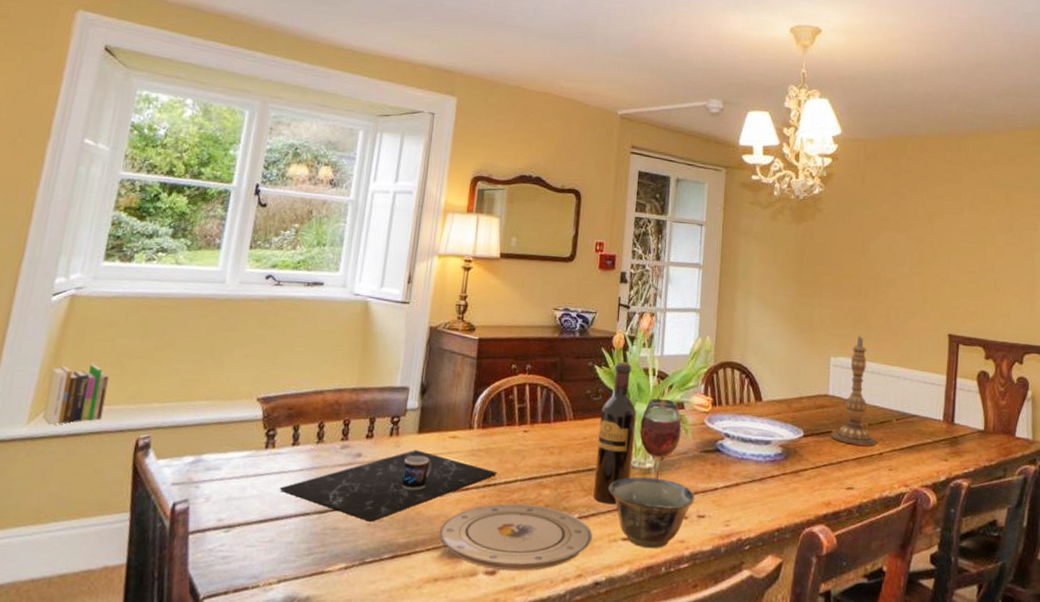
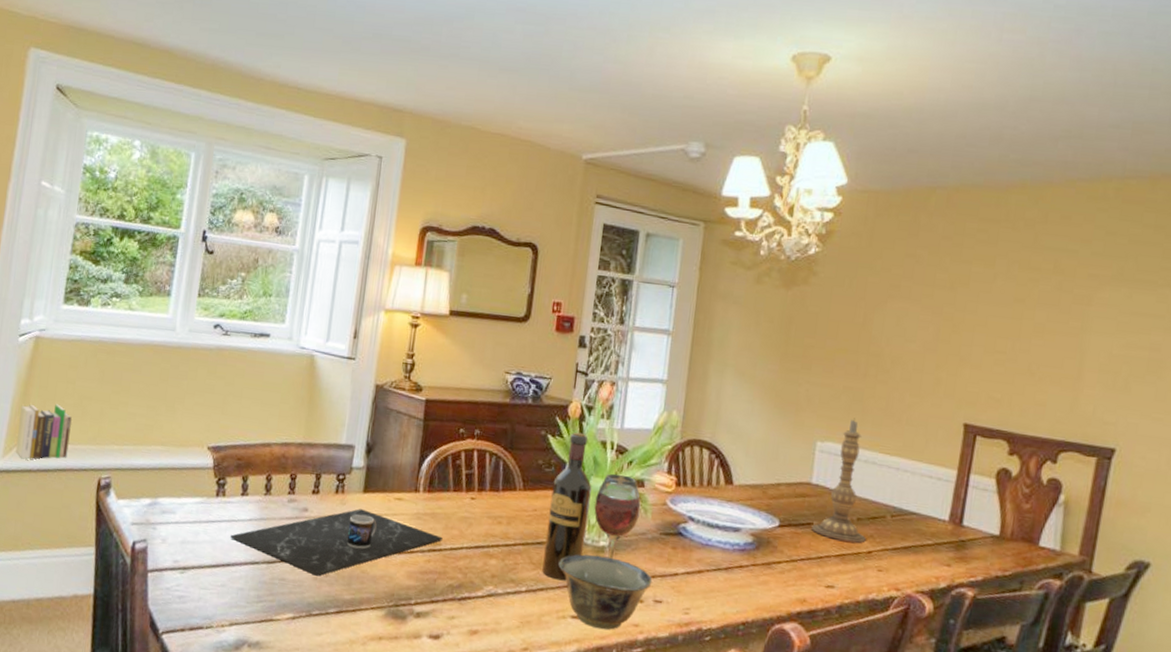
plate: present [439,503,592,571] -> none [383,570,540,639]

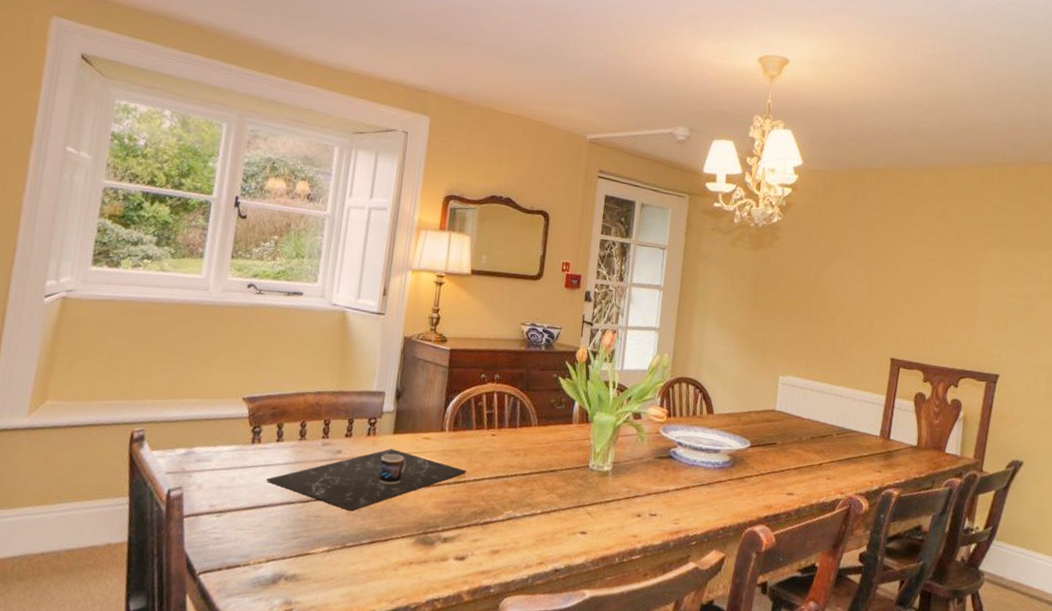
books: present [16,404,72,460] -> none [43,362,102,416]
wine bottle: present [542,432,592,581] -> none [555,374,597,502]
bowl: present [558,554,653,630] -> none [569,478,648,542]
wineglass: present [594,473,641,559] -> none [599,408,639,481]
candlestick: present [811,418,866,543] -> none [776,356,818,457]

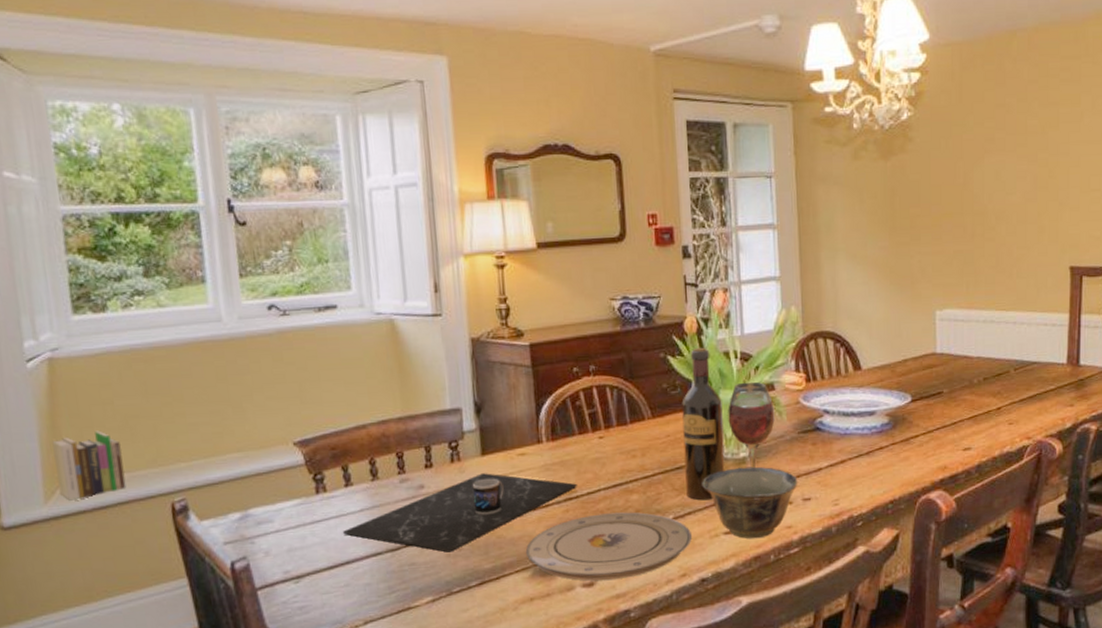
books: none [43,362,102,416] -> present [52,430,126,501]
plate: none [413,499,553,558] -> present [525,512,692,581]
wine bottle: none [555,374,597,502] -> present [682,347,725,500]
bowl: none [569,478,648,542] -> present [702,466,798,539]
wineglass: none [599,408,639,481] -> present [728,381,775,468]

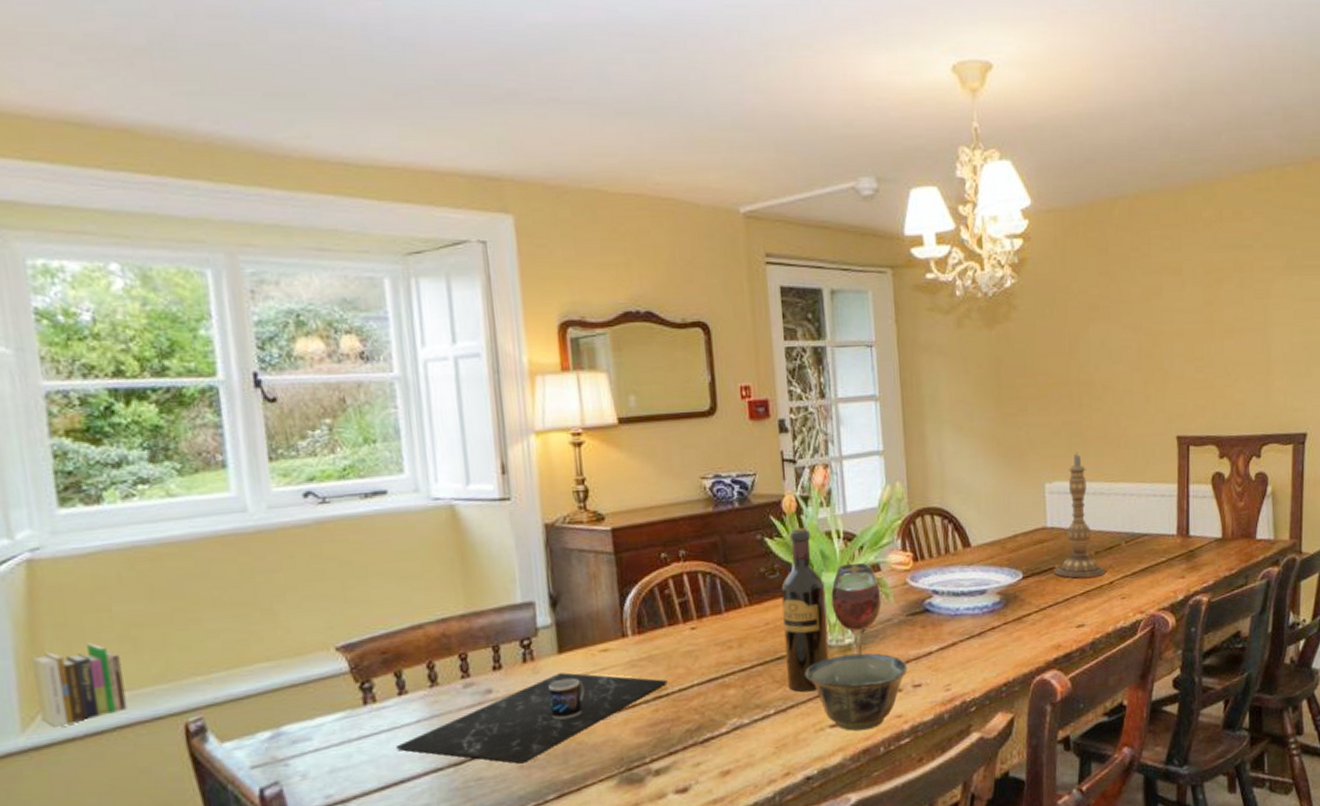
plate: present [525,512,692,581] -> none [610,708,795,787]
candlestick: none [942,280,994,403] -> present [1054,452,1106,579]

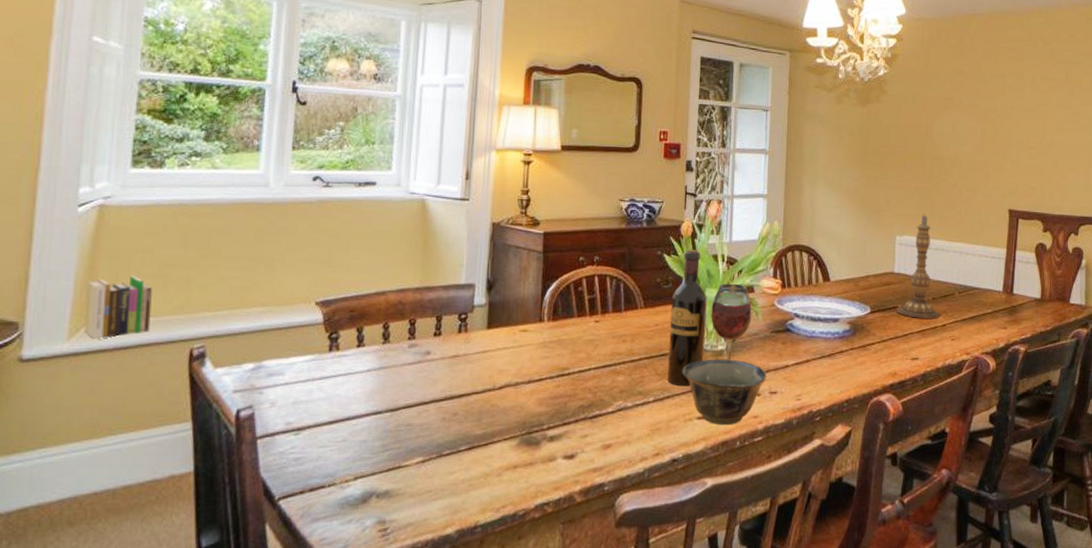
place setting: present [396,672,667,764] -> none [348,345,570,416]

